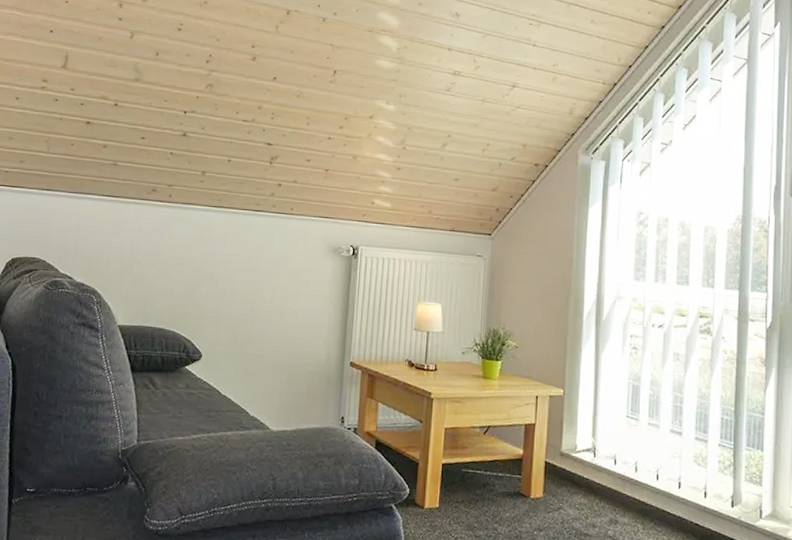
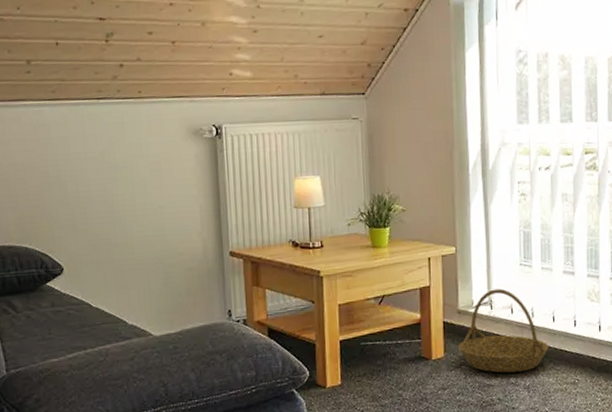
basket: none [558,437,651,527] -> present [458,288,549,373]

